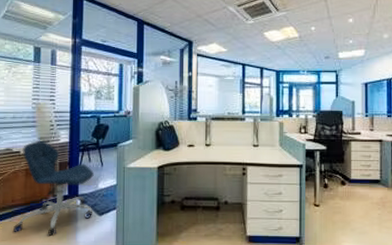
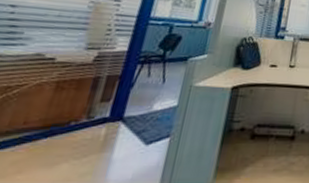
office chair: present [12,140,94,237] -> none [11,46,151,173]

